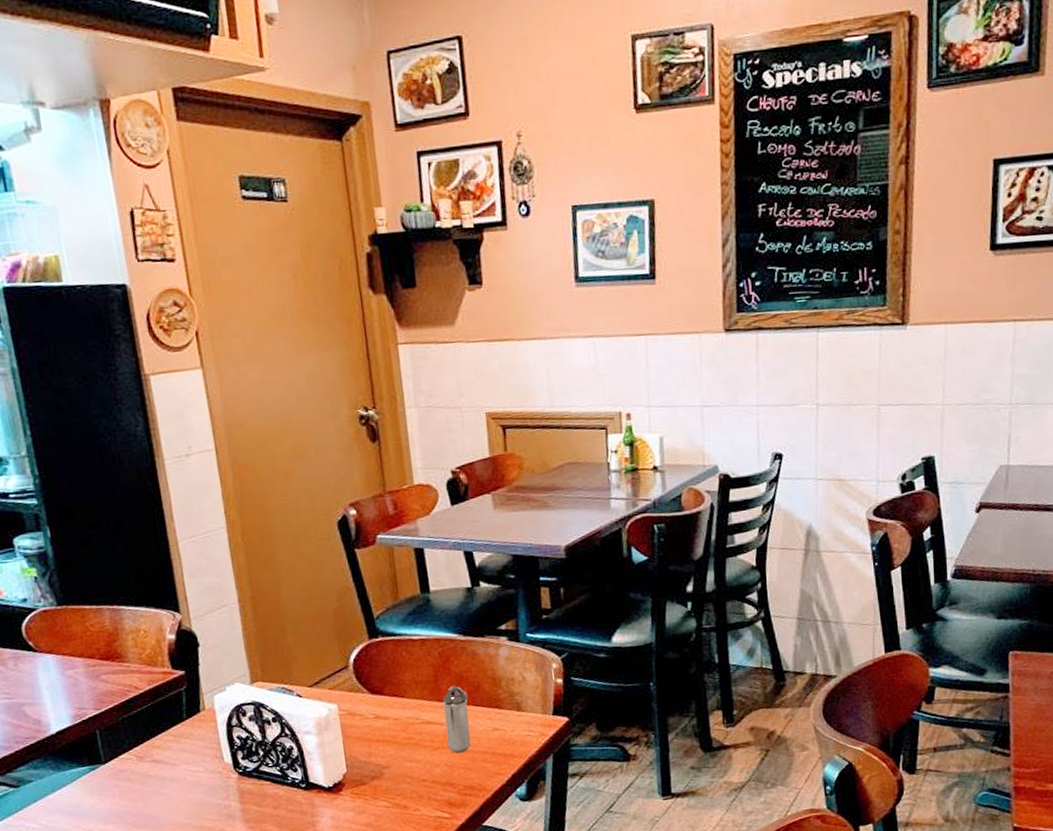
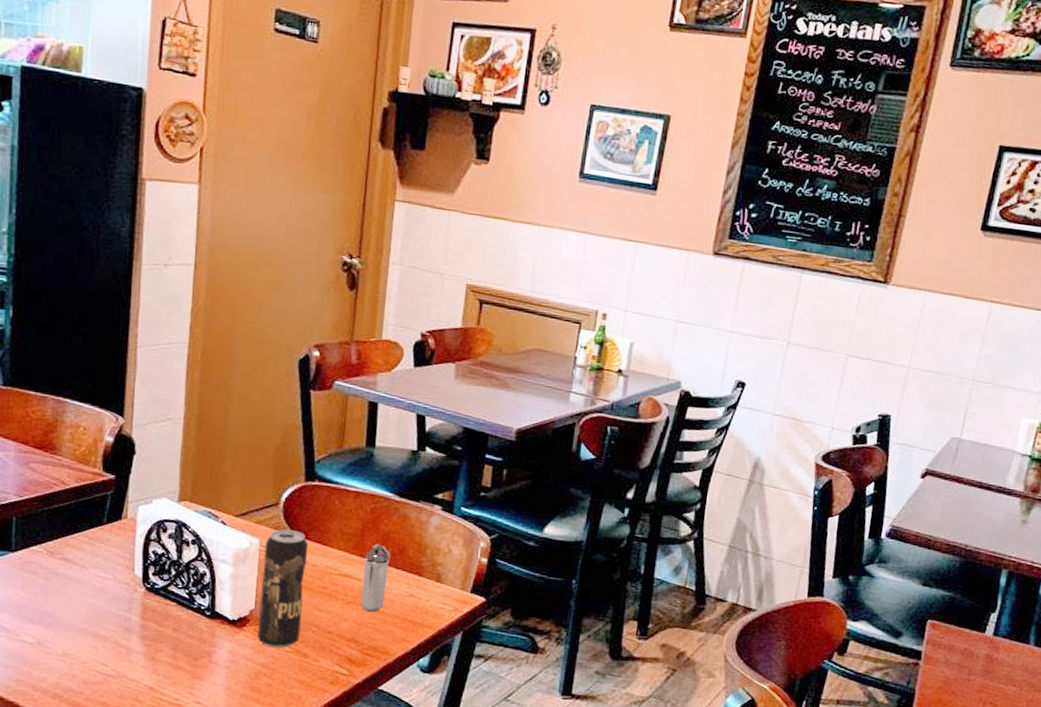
beverage can: none [343,689,396,807] -> present [257,529,309,649]

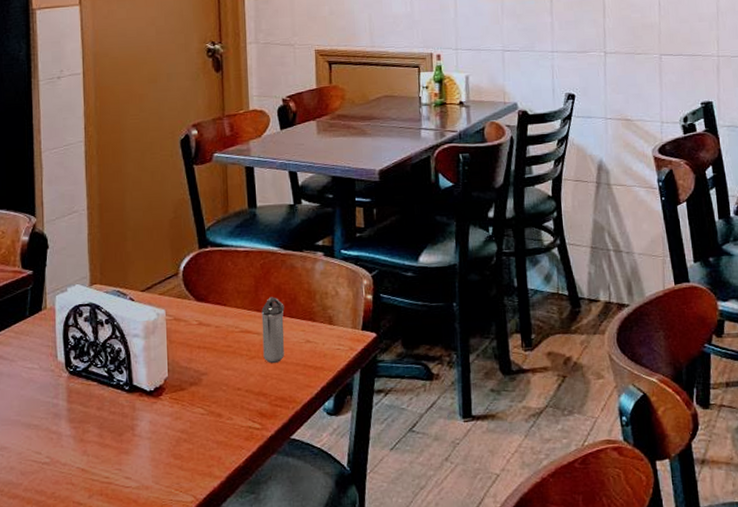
beverage can: present [257,529,309,649] -> none [170,296,212,413]

